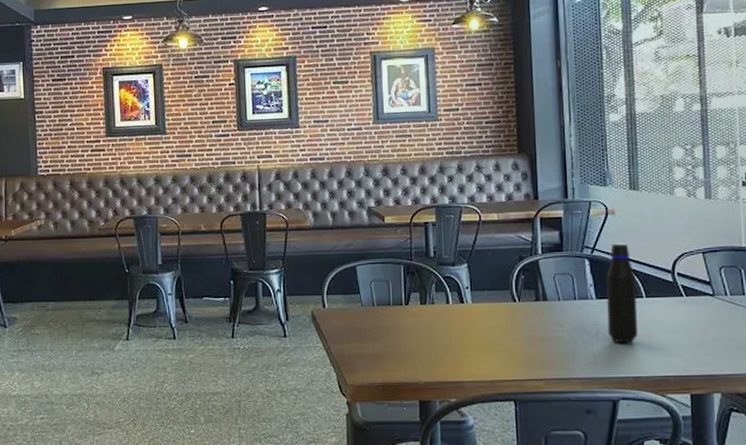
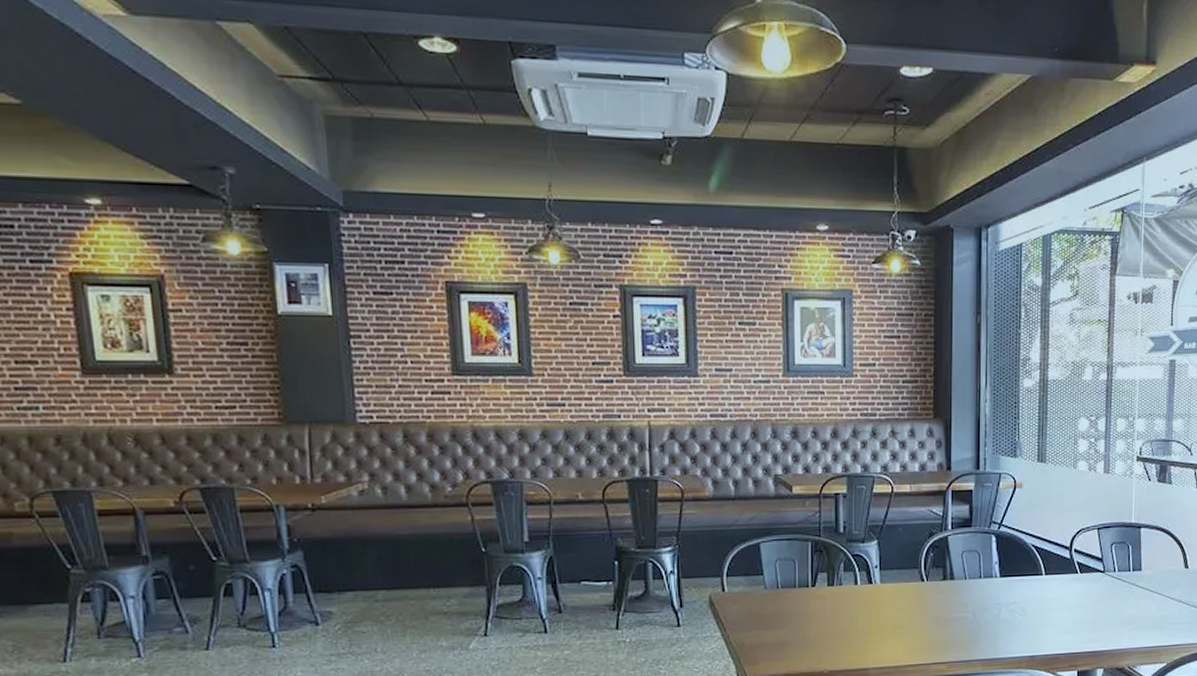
water bottle: present [606,243,639,343] -> none [1009,518,1038,622]

